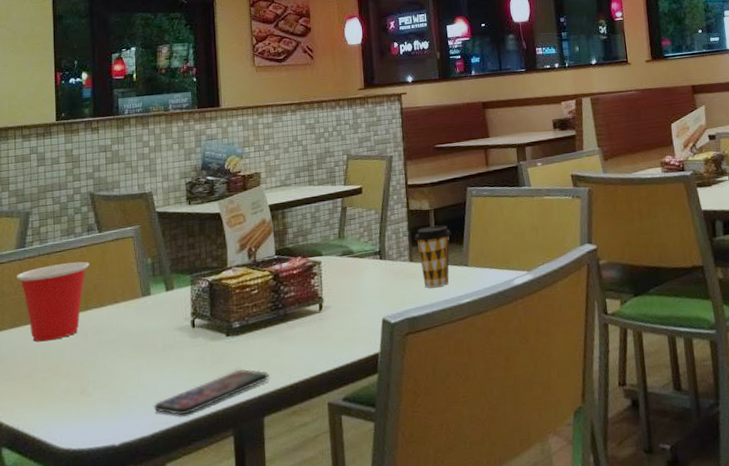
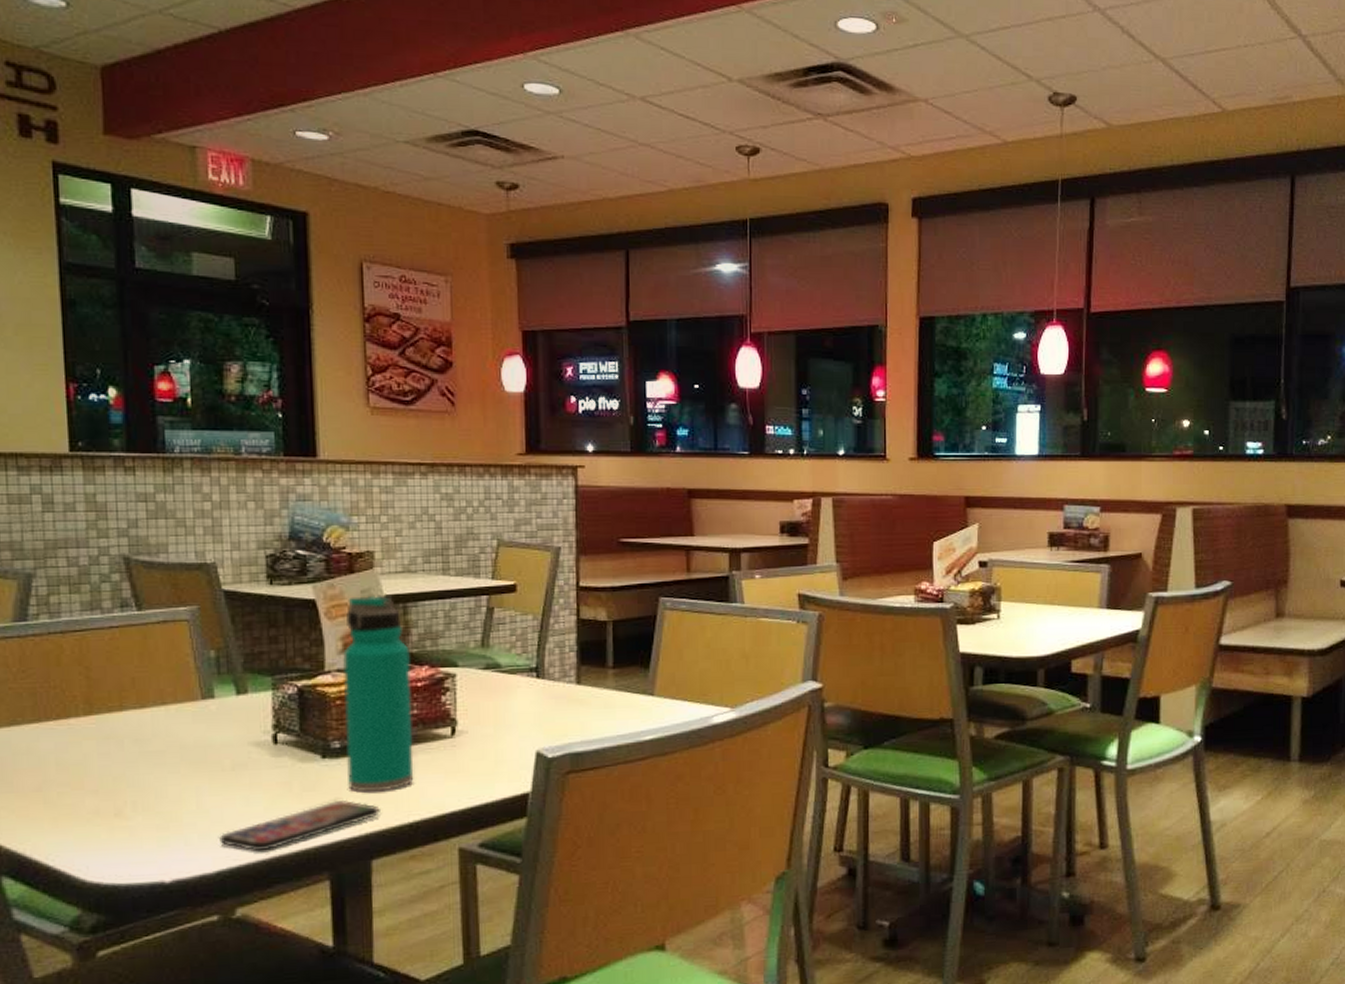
cup: present [16,261,90,342] -> none [14,646,125,747]
water bottle: none [240,204,293,362] -> present [343,594,414,792]
coffee cup: present [415,225,451,288] -> none [586,642,634,719]

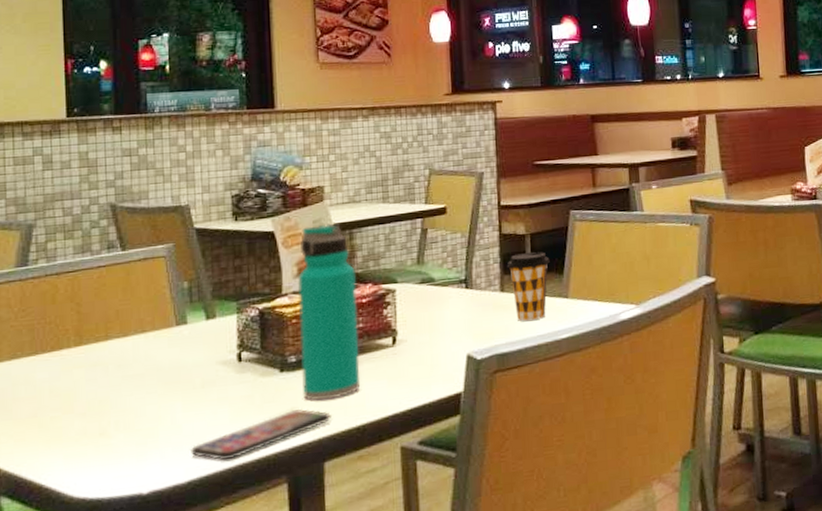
coffee cup: none [586,642,634,719] -> present [508,252,550,321]

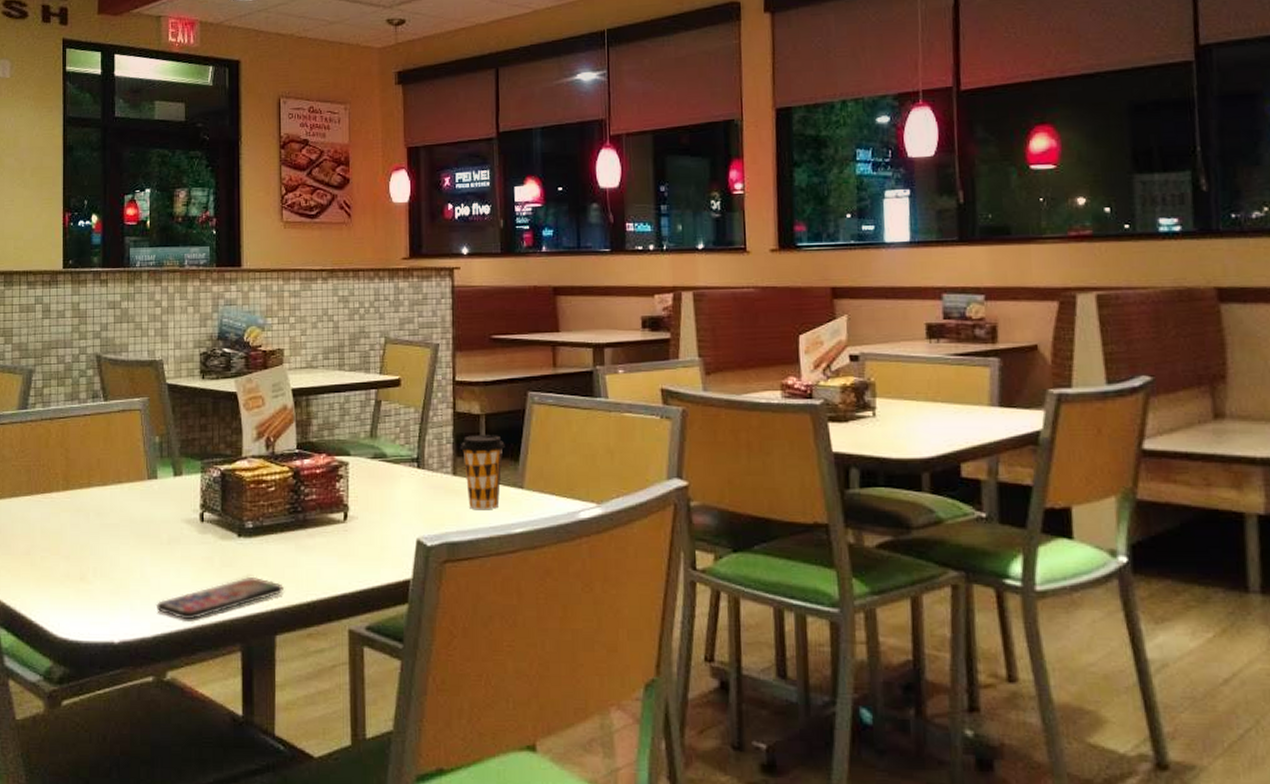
water bottle: present [298,223,361,401] -> none [257,388,312,571]

